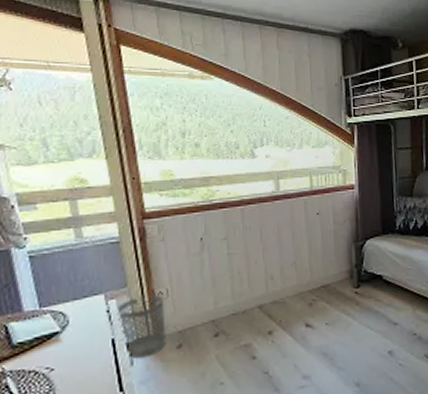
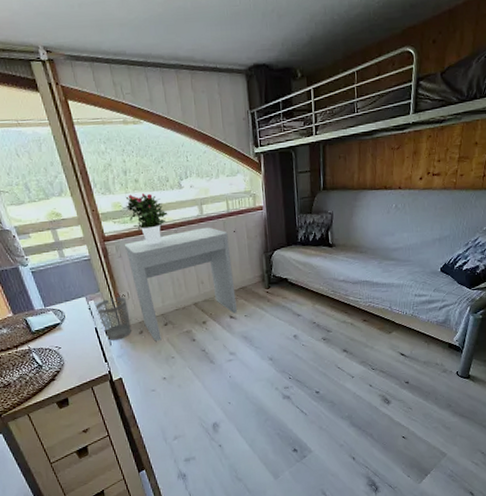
desk: none [170,206,315,359] -> present [124,227,237,341]
potted flower: none [174,161,234,227] -> present [123,193,168,245]

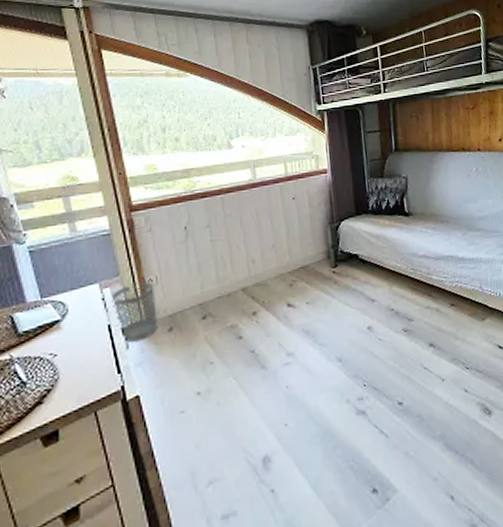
potted flower: present [123,193,168,245] -> none [158,154,214,216]
desk: present [124,227,237,341] -> none [156,193,296,341]

